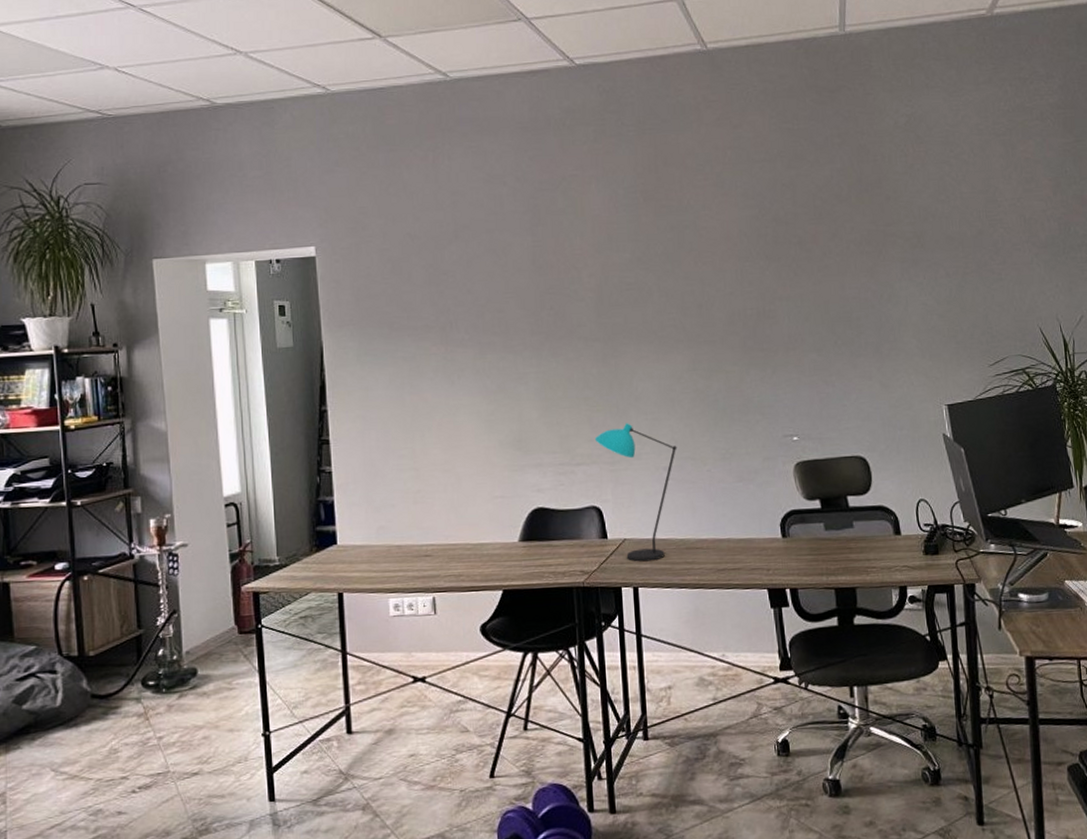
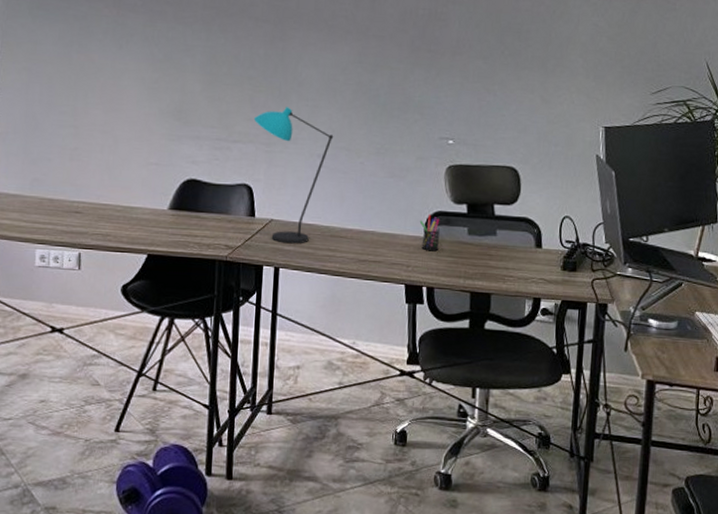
pen holder: none [774,514,797,552] -> present [419,214,440,252]

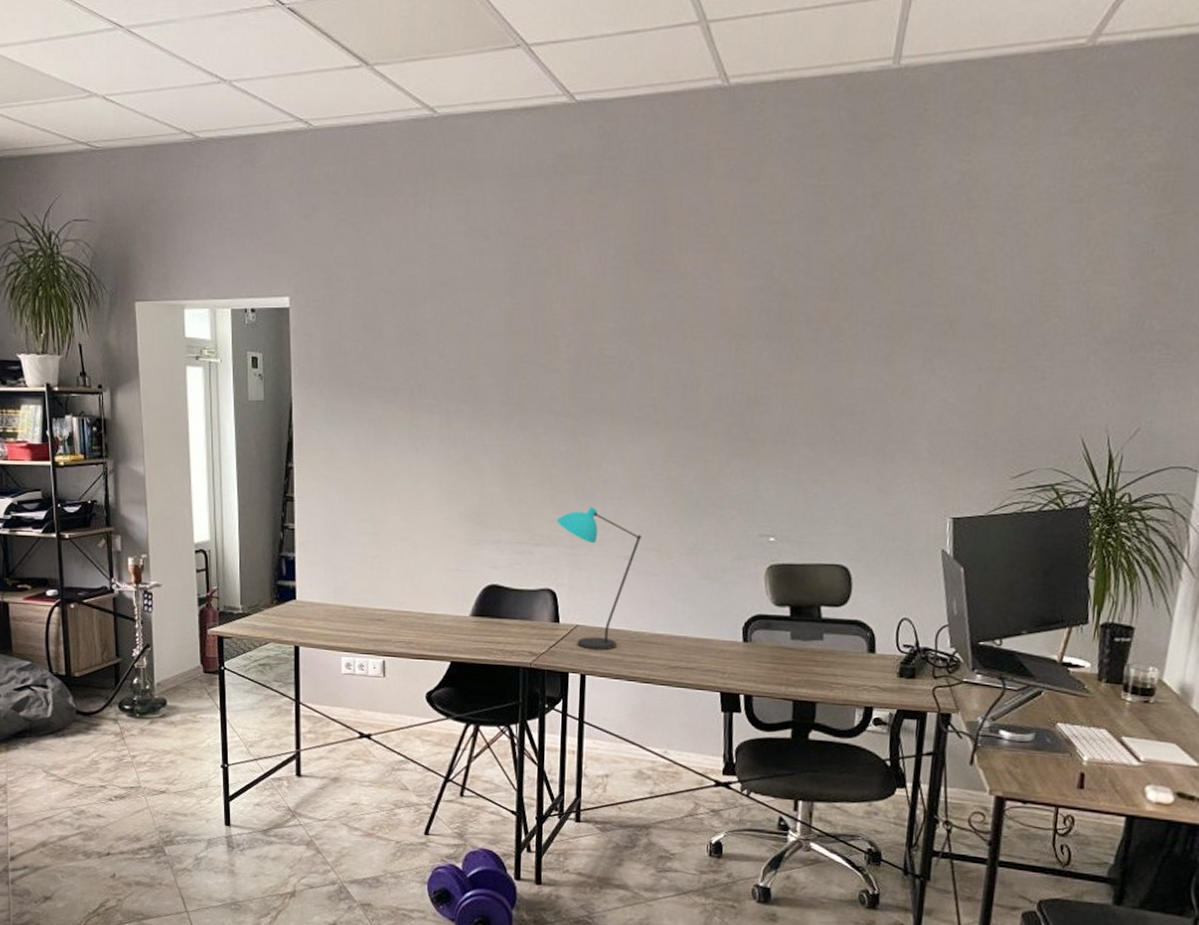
pen holder: present [419,214,440,252] -> none [736,617,759,657]

